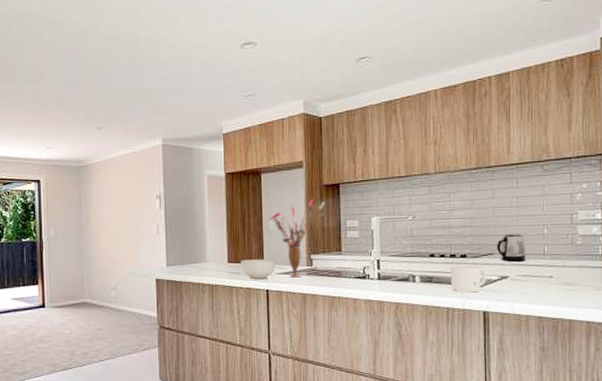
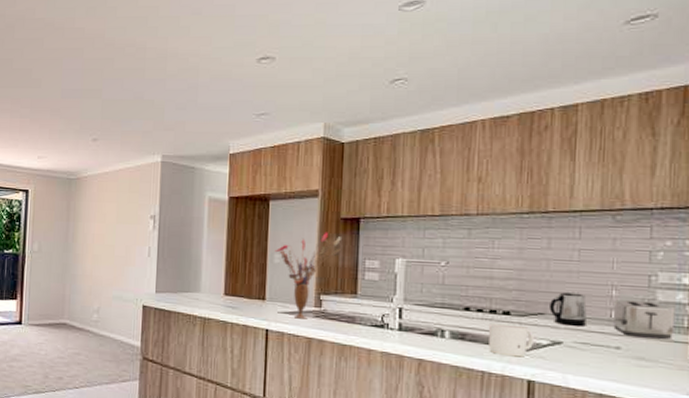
bowl: present [240,259,276,279] -> none [238,293,280,317]
toaster: none [546,236,592,266] -> present [613,300,675,339]

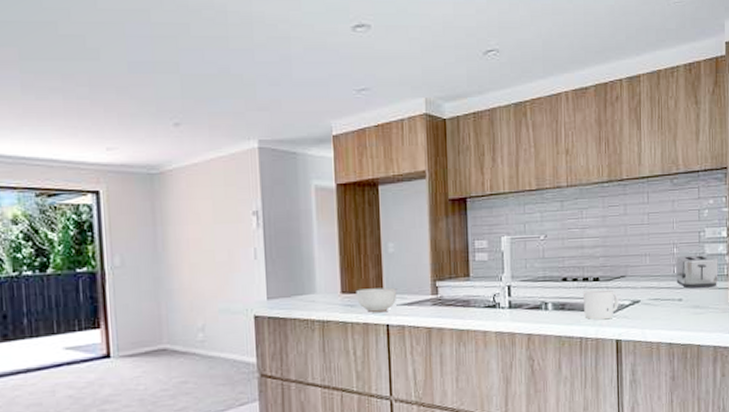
bowl: none [238,293,280,317] -> present [356,287,397,312]
bouquet: present [275,232,341,319] -> none [388,215,451,309]
kettle: present [549,292,587,326] -> none [629,254,657,285]

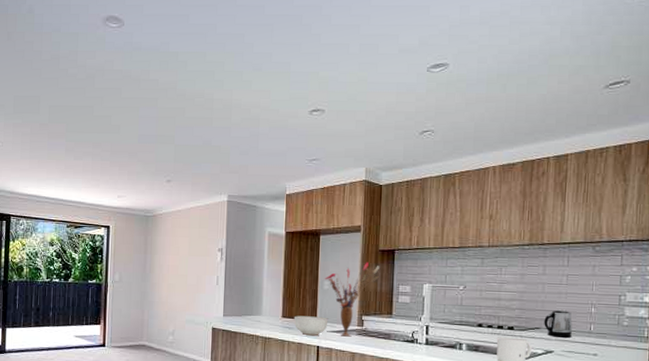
bouquet: none [388,215,451,309] -> present [324,262,379,337]
kettle: none [629,254,657,285] -> present [544,310,572,338]
toaster: present [676,255,718,288] -> none [592,316,638,347]

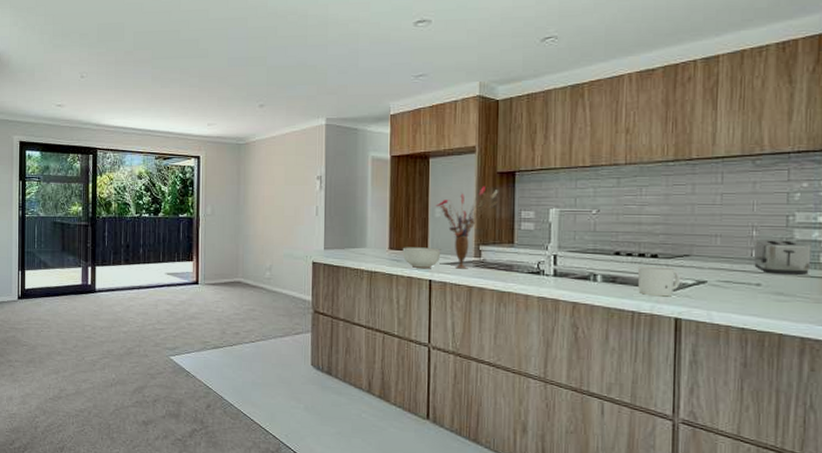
kettle: present [544,310,572,338] -> none [694,234,729,266]
toaster: none [592,316,638,347] -> present [754,240,812,275]

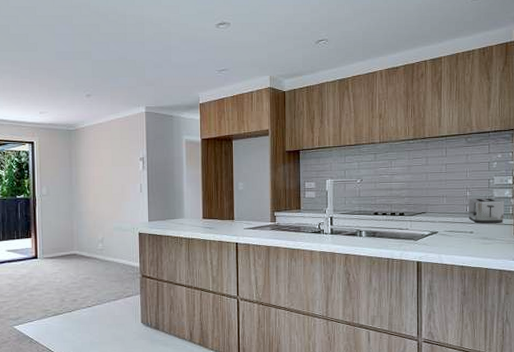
bowl: present [402,247,441,268] -> none [213,215,245,233]
bouquet: present [435,186,498,269] -> none [239,162,287,232]
mug: present [637,266,680,297] -> none [390,222,419,246]

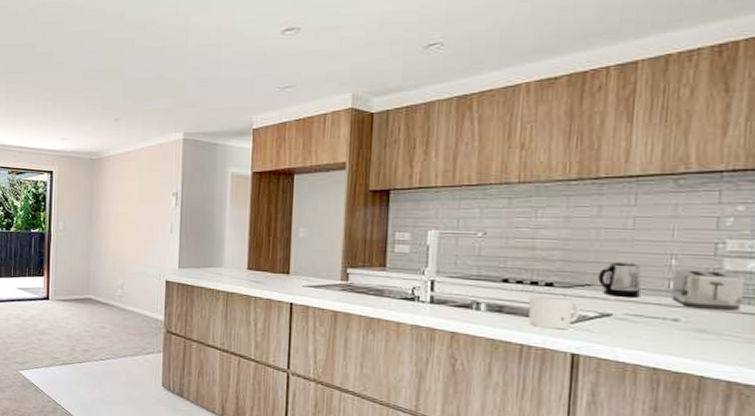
mug: none [390,222,419,246] -> present [528,295,579,330]
kettle: none [429,196,452,219] -> present [598,262,641,298]

